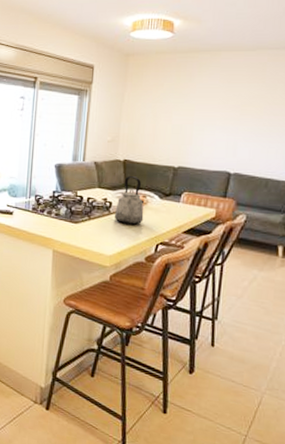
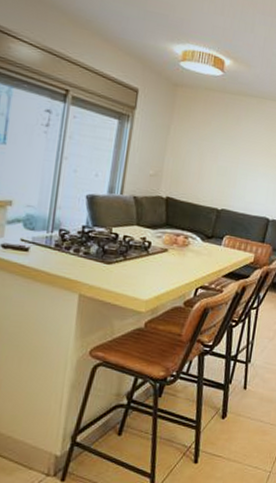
kettle: present [114,176,145,225] -> none [152,215,186,267]

